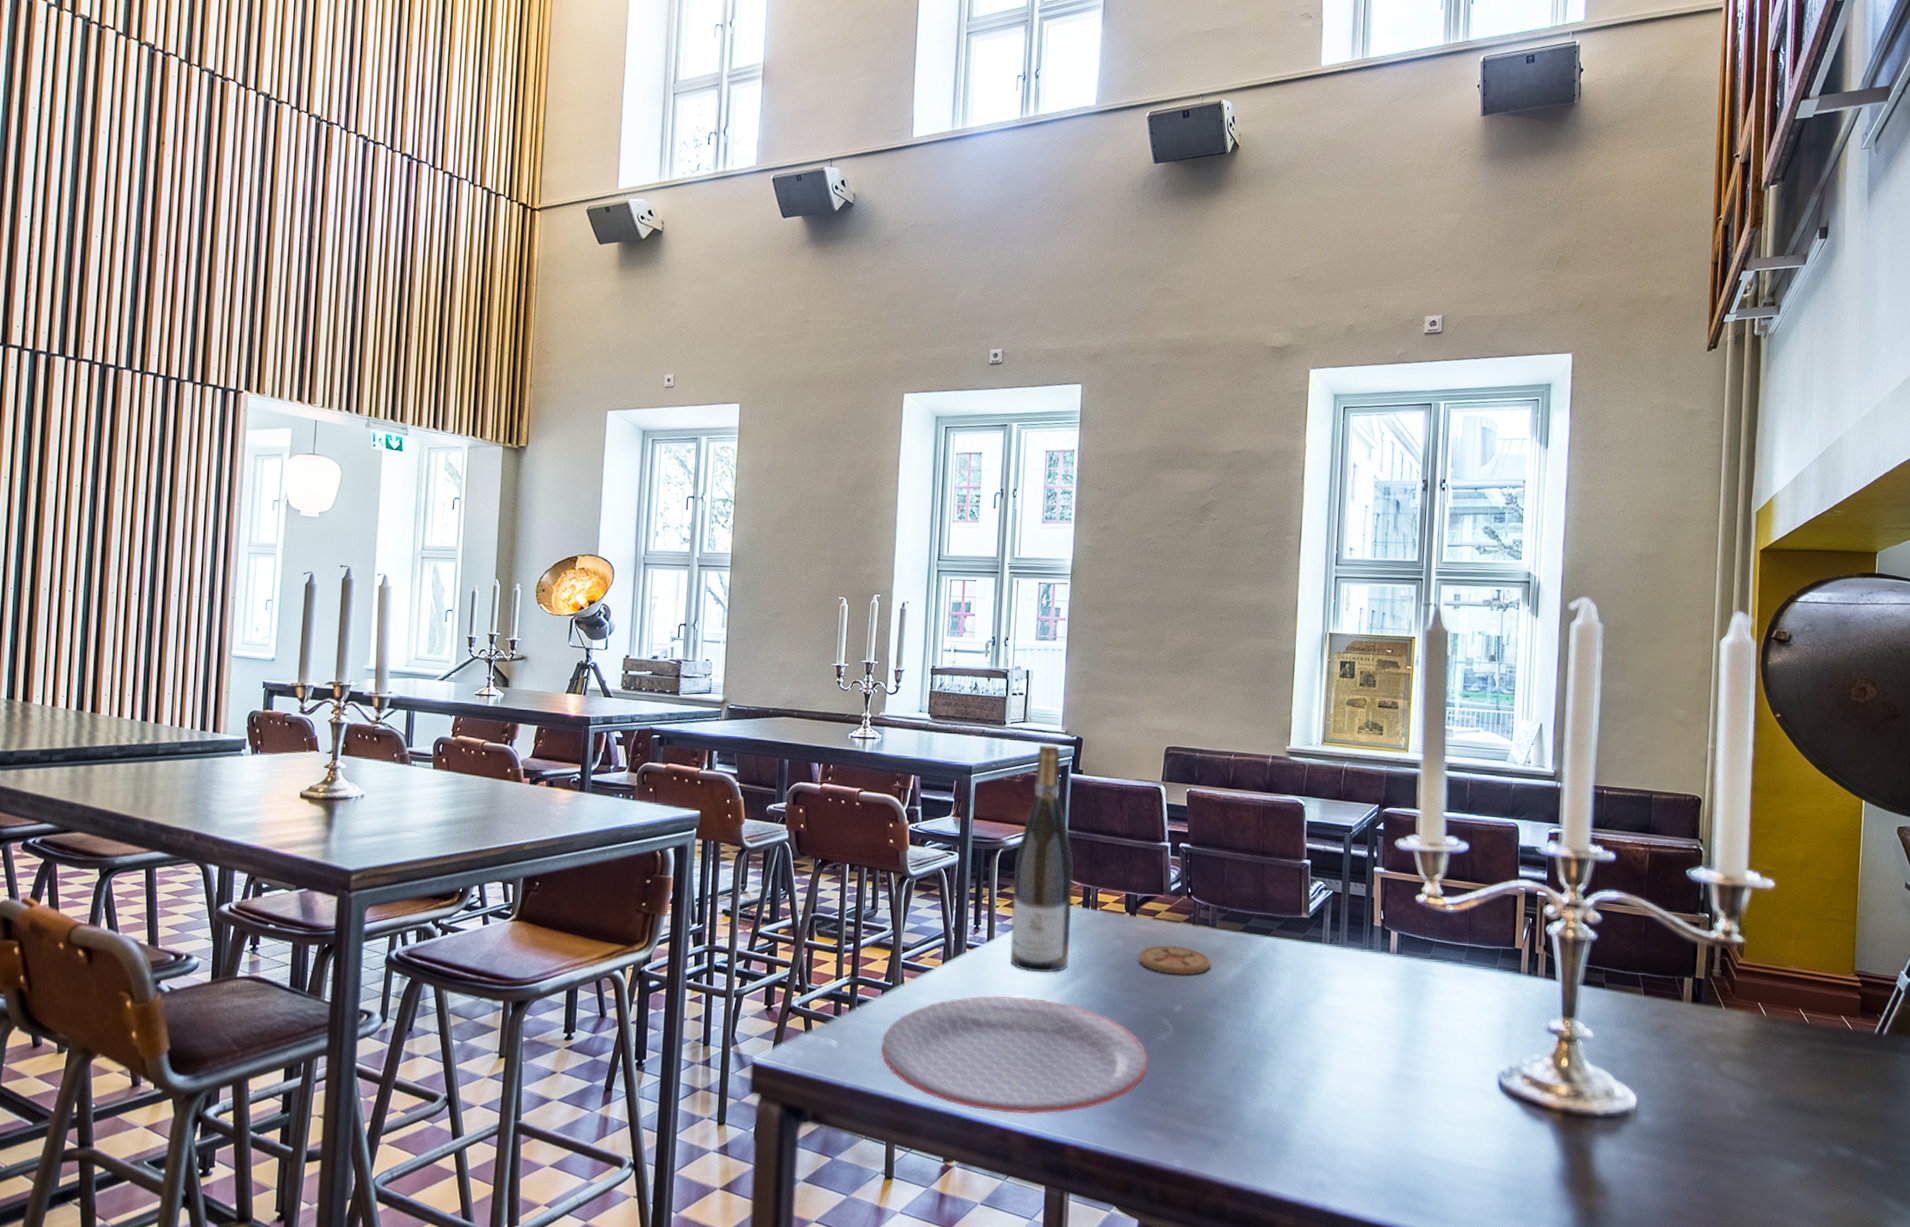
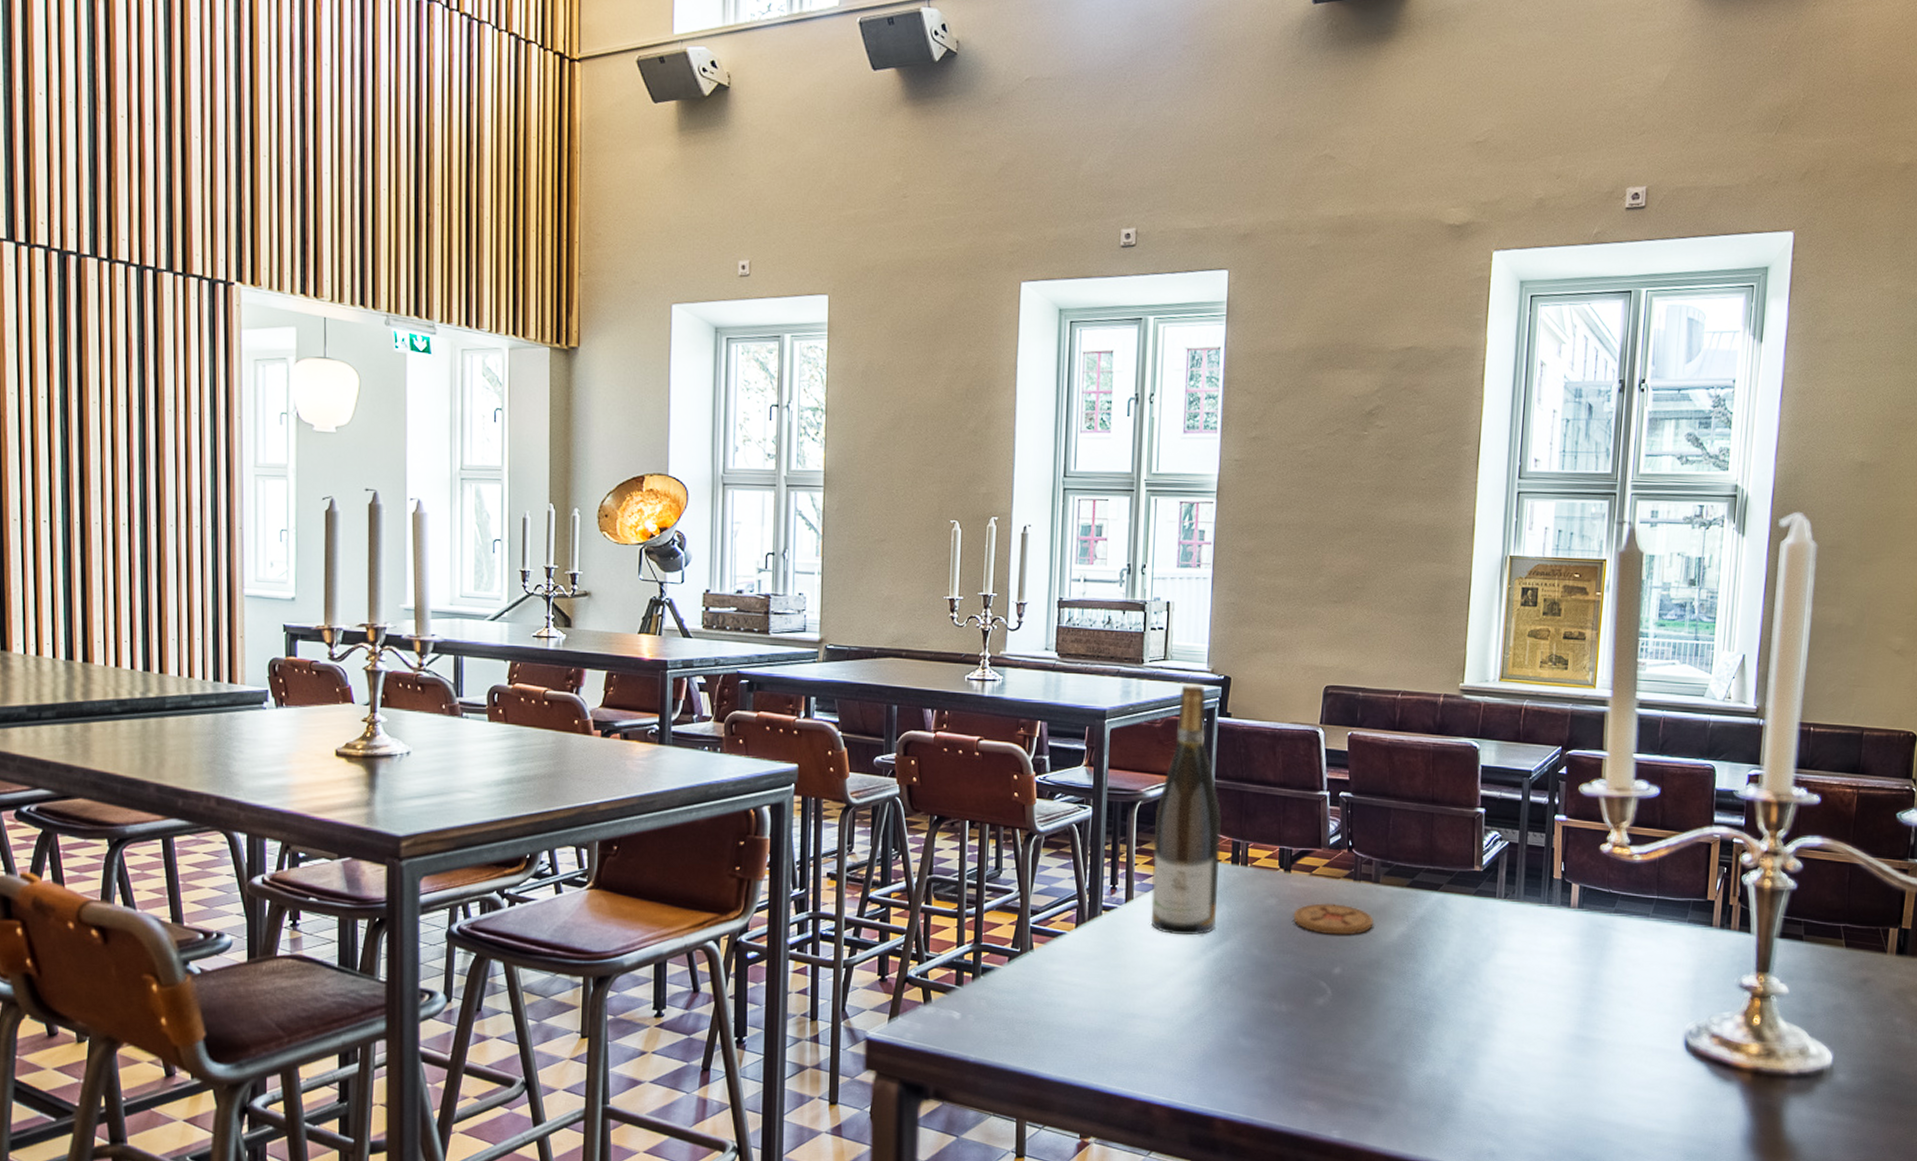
plate: present [880,995,1148,1115] -> none [1008,960,1304,1086]

